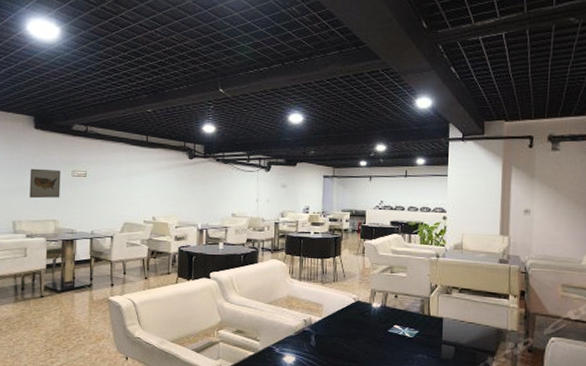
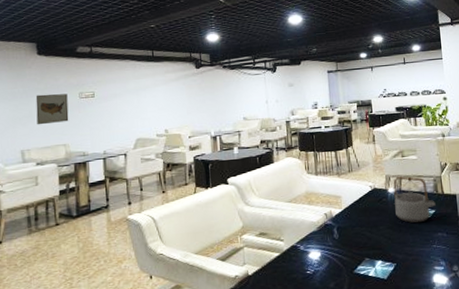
teapot: none [377,292,420,342] -> present [393,176,436,224]

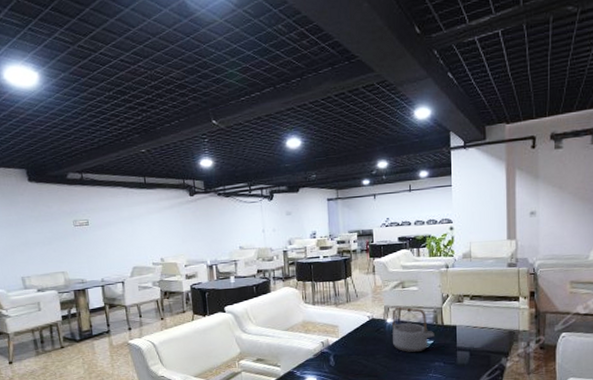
wall art: present [35,93,69,125] -> none [30,221,65,253]

